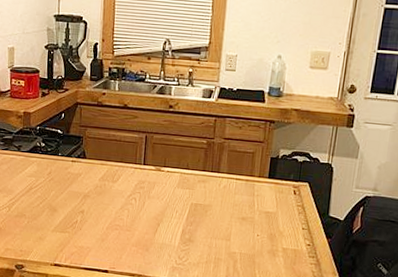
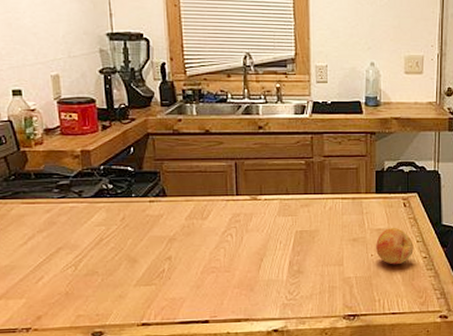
fruit: none [262,211,299,248] -> present [376,227,414,265]

